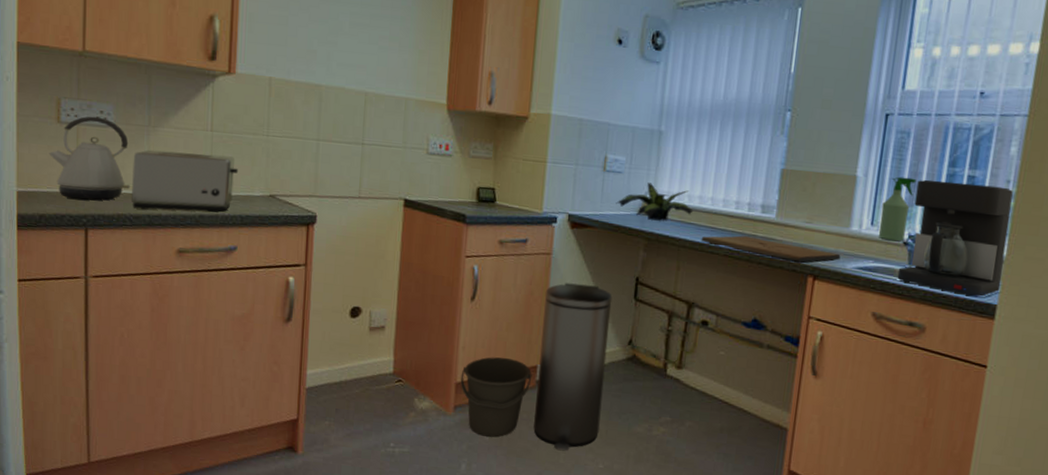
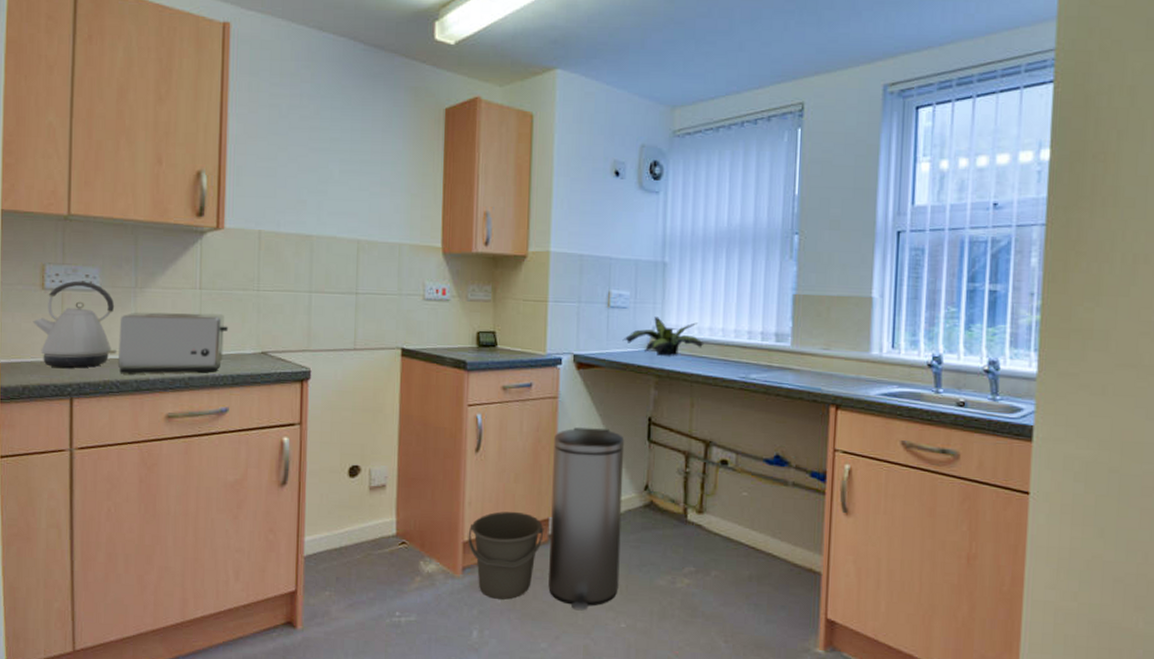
cutting board: present [701,235,841,263] -> none [714,367,863,392]
spray bottle: present [878,176,917,242] -> none [900,295,935,364]
coffee maker: present [897,179,1013,297] -> none [924,297,1038,418]

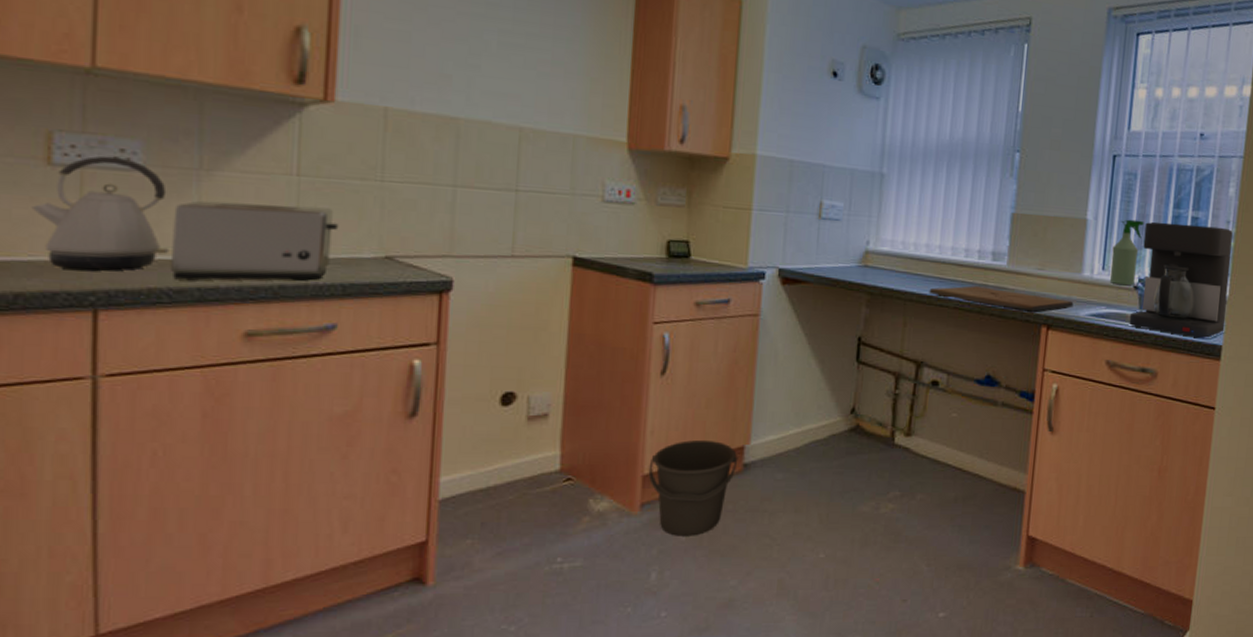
pedal bin: present [548,427,625,611] -> none [741,347,832,543]
plant: present [622,317,704,358] -> none [833,230,920,274]
cutting board: none [714,367,863,392] -> present [928,286,1074,312]
spray bottle: none [900,295,935,364] -> present [1109,219,1144,286]
coffee maker: none [924,297,1038,418] -> present [1129,221,1233,339]

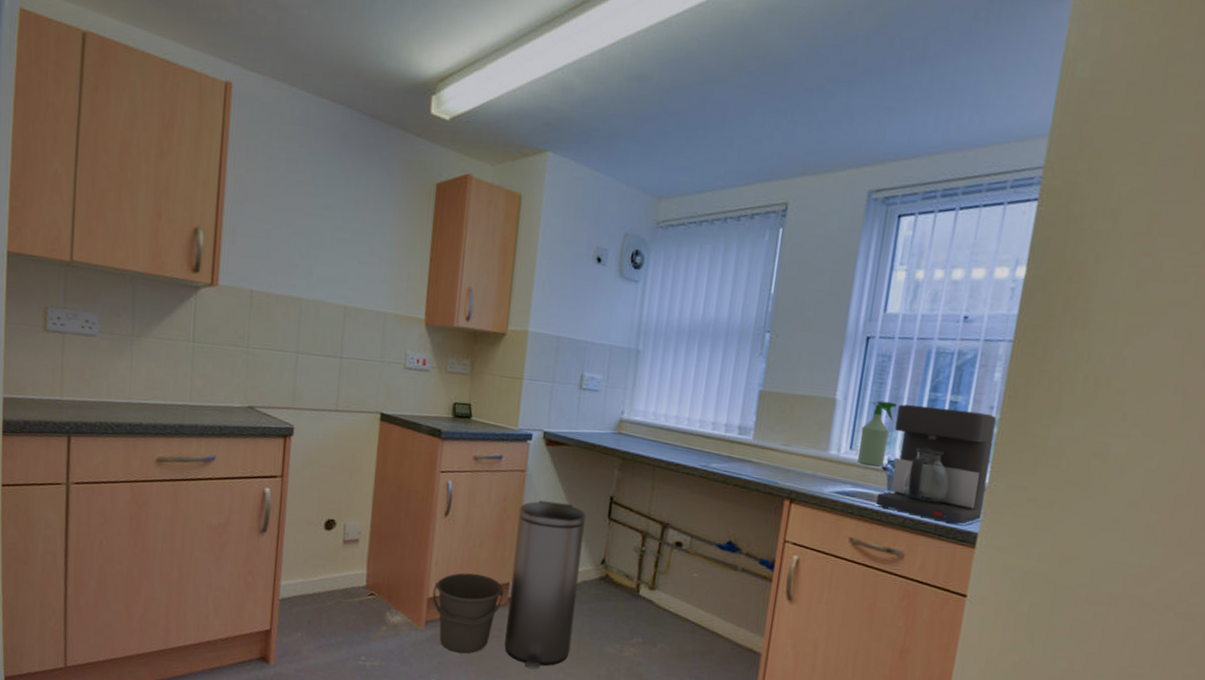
kettle: present [31,155,170,271] -> none [35,325,113,408]
toaster: present [169,200,339,281] -> none [113,359,219,423]
pedal bin: none [741,347,832,543] -> present [504,500,586,670]
cutting board: present [928,286,1074,312] -> none [676,456,818,486]

